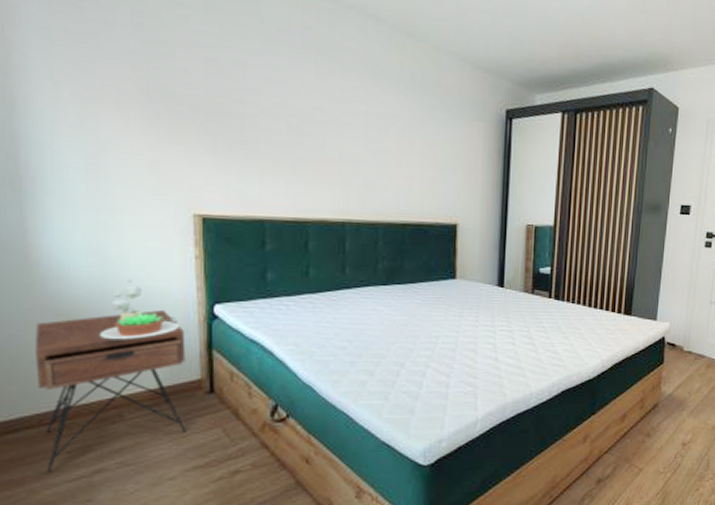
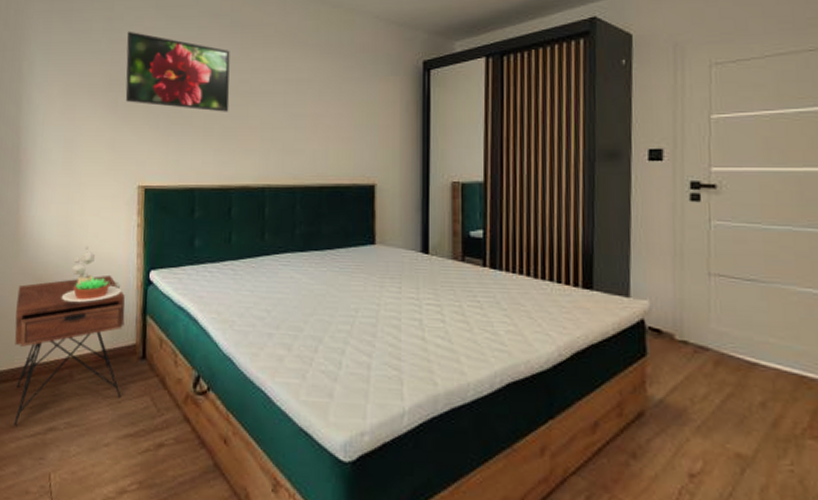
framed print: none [168,31,303,141] -> present [125,31,230,112]

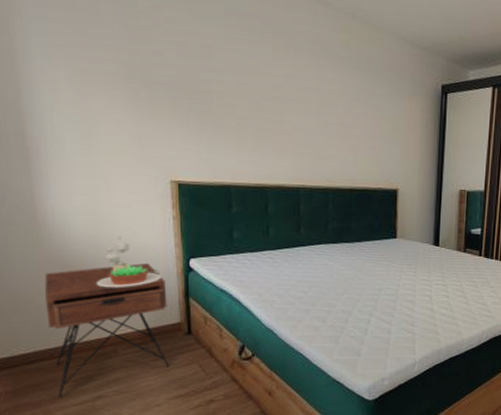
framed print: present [125,31,230,112] -> none [145,18,262,115]

